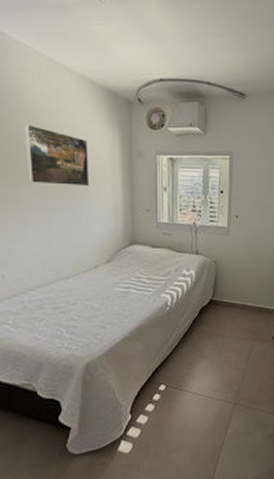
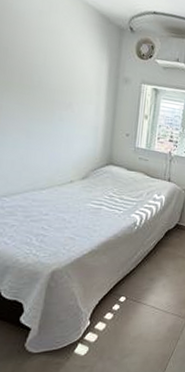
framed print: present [24,124,90,187] -> none [12,34,77,105]

